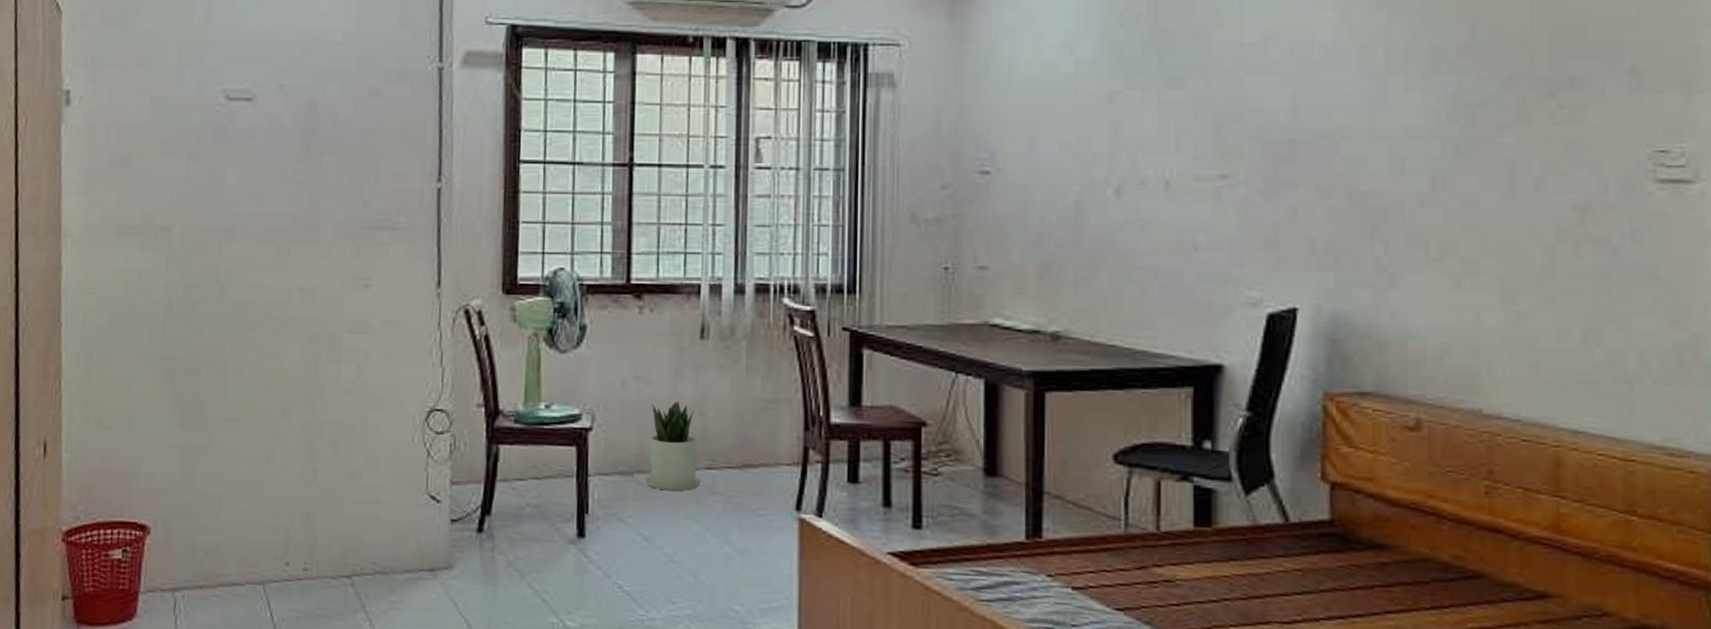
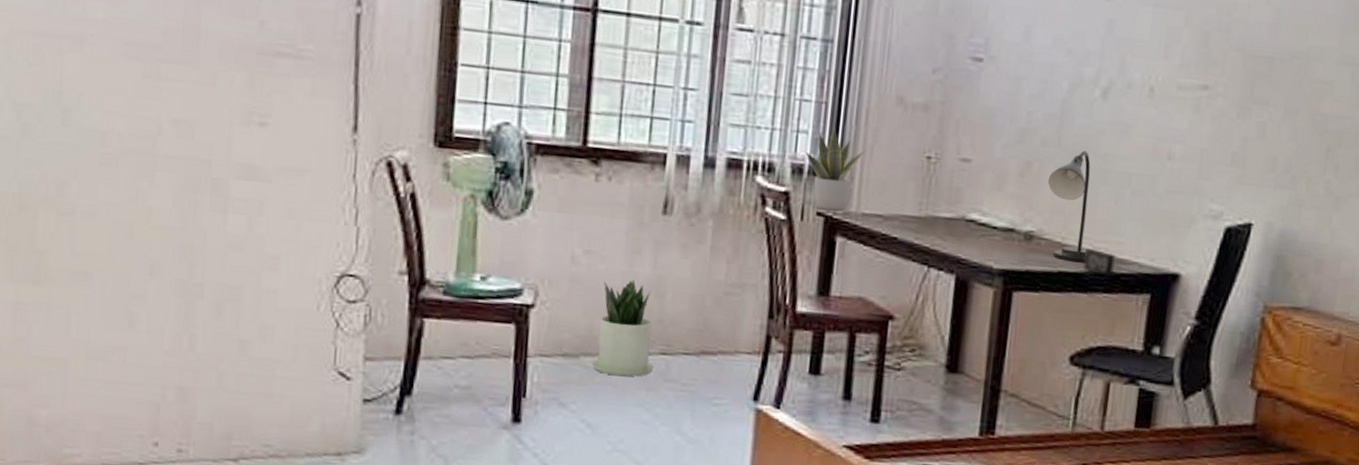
potted plant: none [827,248,885,327] -> present [805,127,867,212]
desk lamp: none [1070,249,1120,360] -> present [1048,150,1091,263]
alarm clock: none [1116,344,1152,373] -> present [1083,248,1116,277]

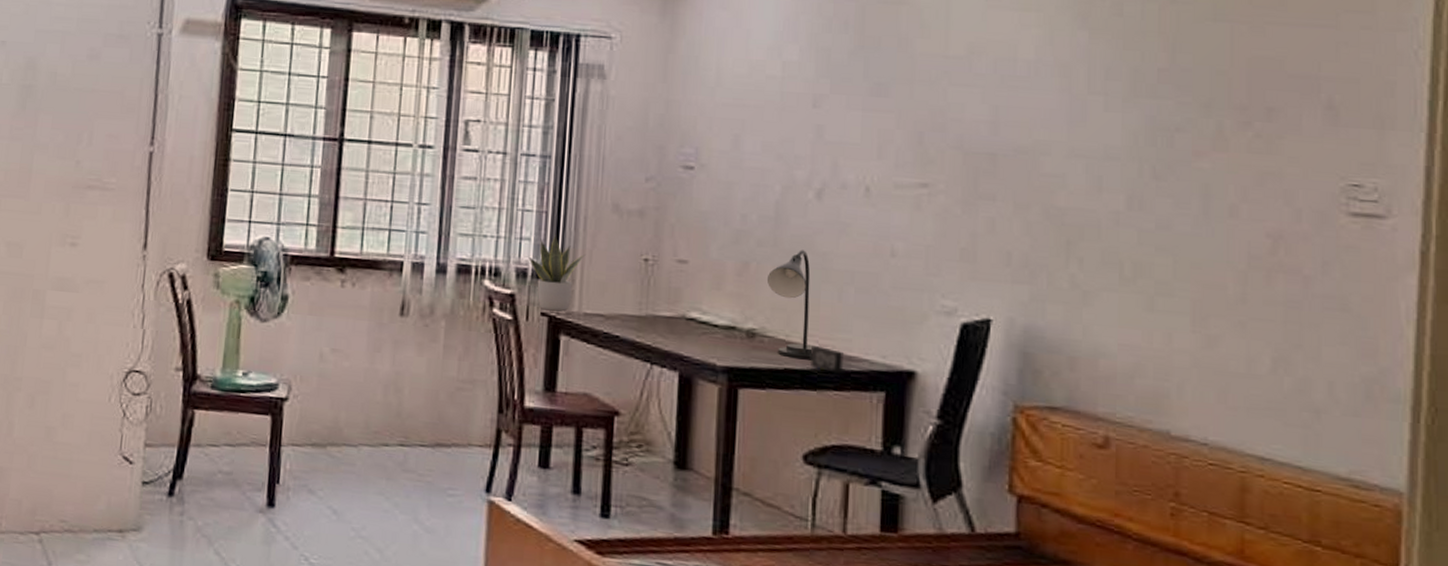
planter: present [591,279,654,377] -> none [337,375,393,466]

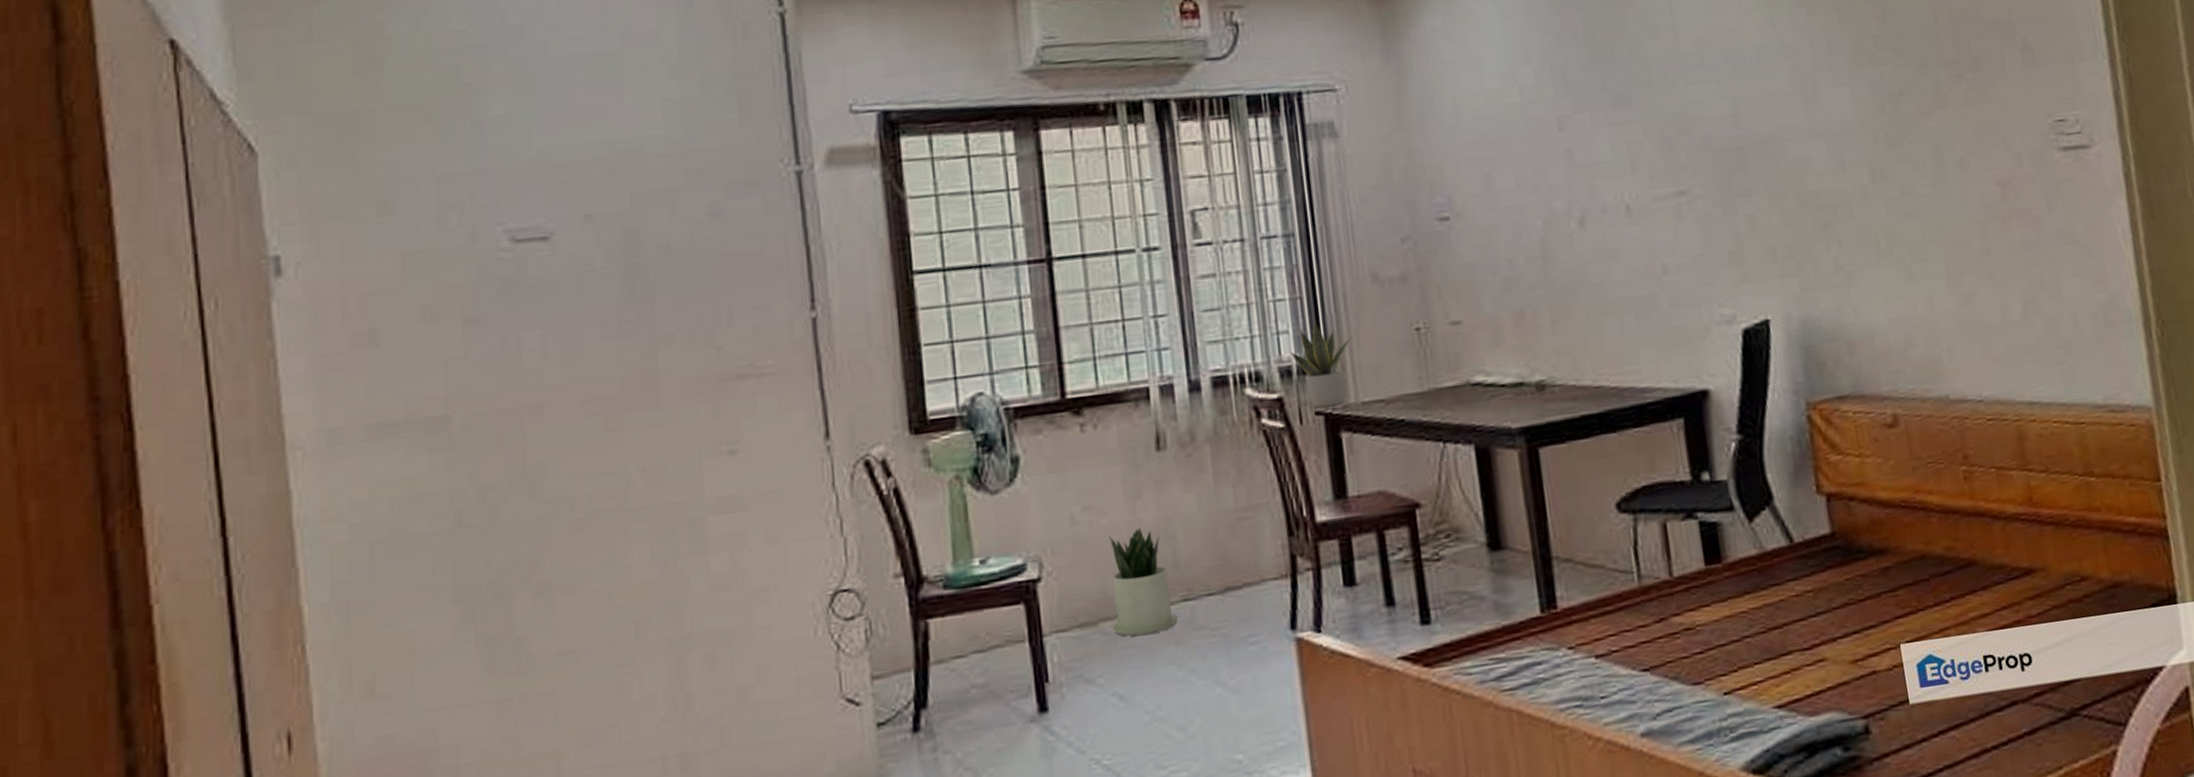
planter: none [337,375,393,466] -> present [1109,527,1178,637]
desk lamp: present [768,250,814,360] -> none [1546,285,1607,403]
alarm clock: present [809,345,845,375] -> none [1603,383,1642,411]

